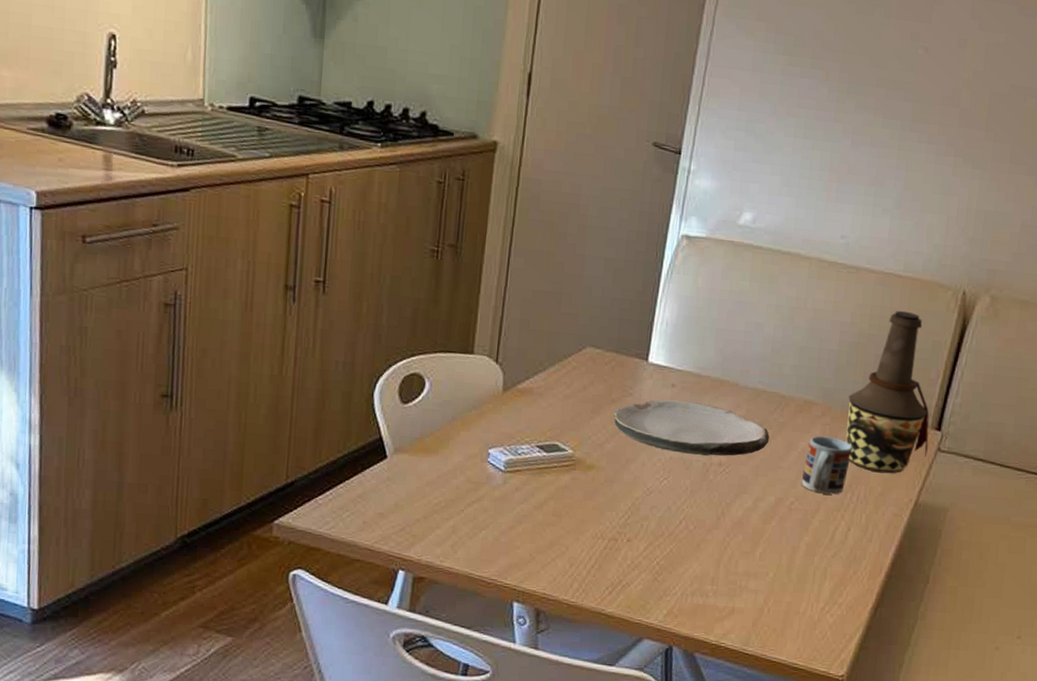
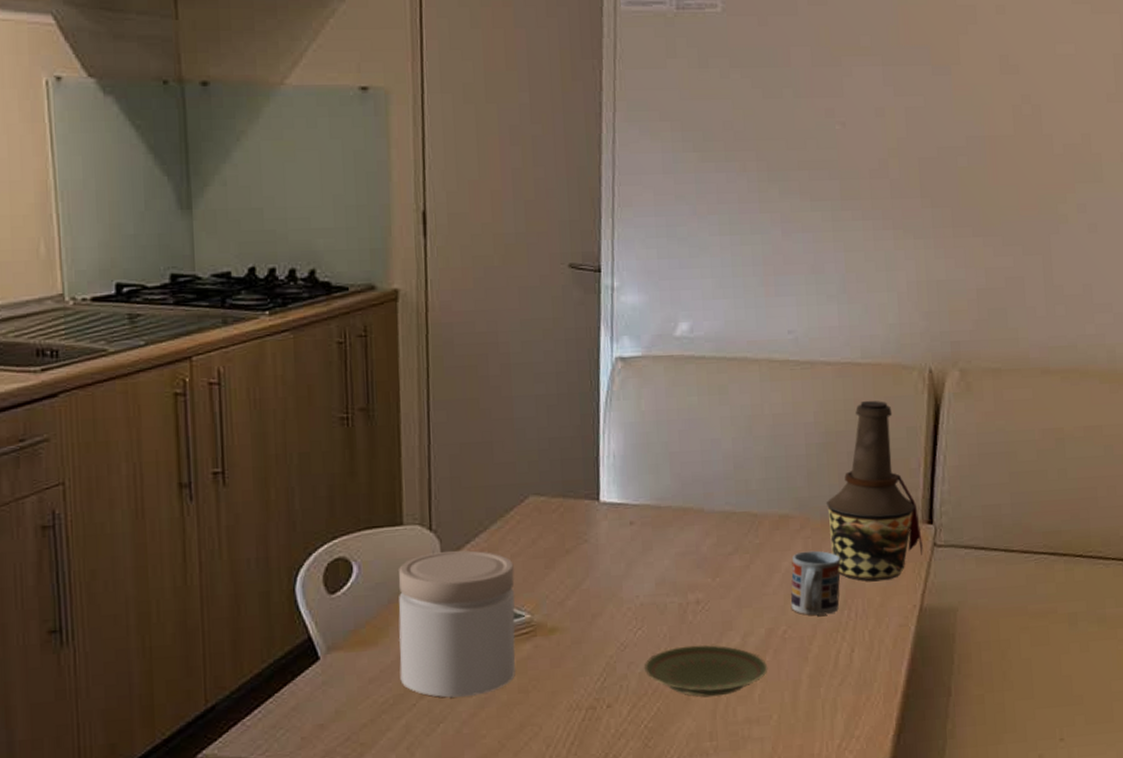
jar: none [453,382,565,512] -> present [398,550,516,698]
plate: present [613,399,769,457] -> none [569,537,748,598]
plate: none [665,500,772,549] -> present [645,645,768,697]

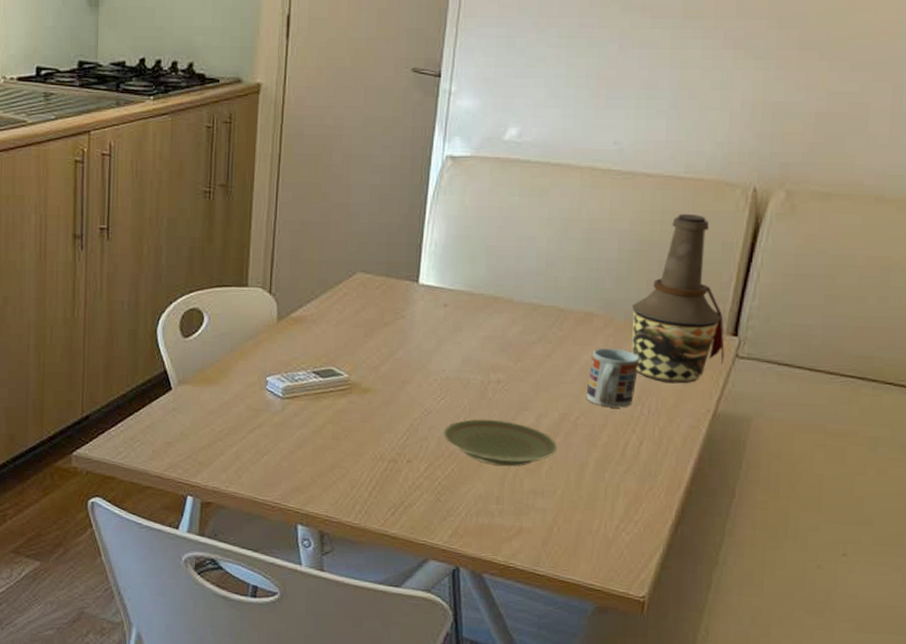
jar: present [398,550,516,698] -> none [235,312,338,436]

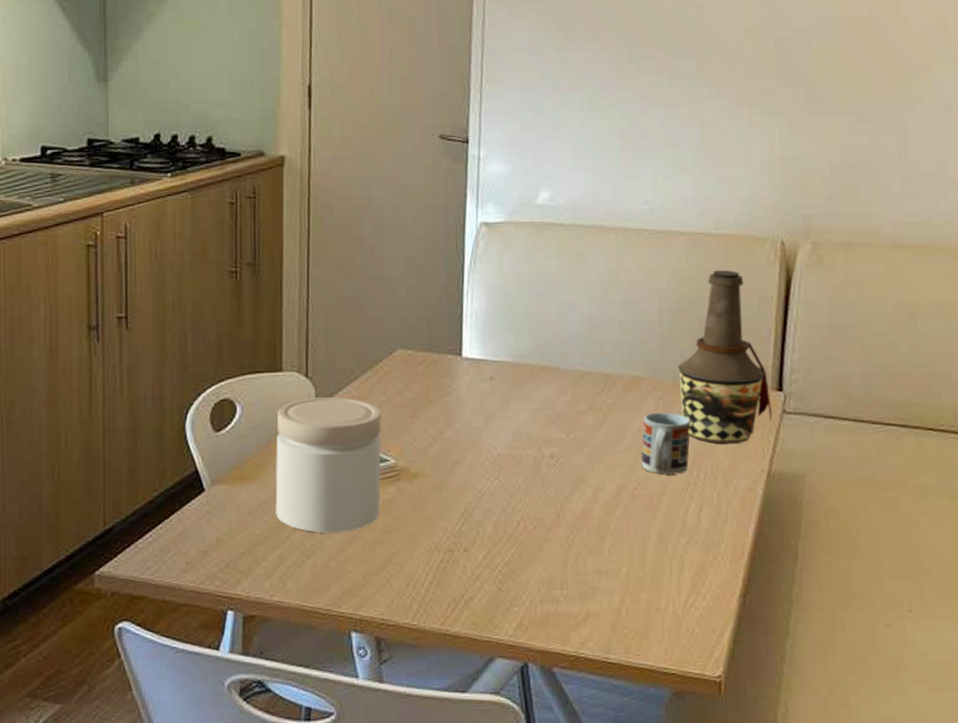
jar: none [235,312,338,436] -> present [275,396,382,533]
plate: present [444,419,558,467] -> none [500,497,618,547]

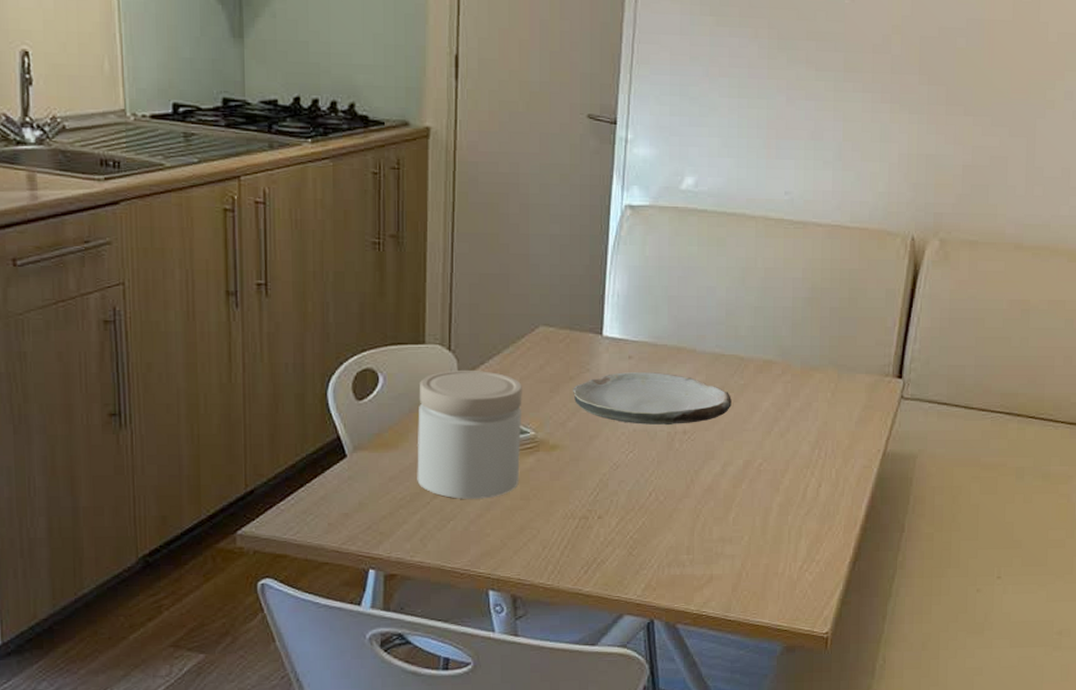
plate: none [432,393,600,449] -> present [572,372,732,426]
cup: present [641,412,691,475] -> none [767,394,816,452]
bottle: present [677,269,772,445] -> none [806,261,891,426]

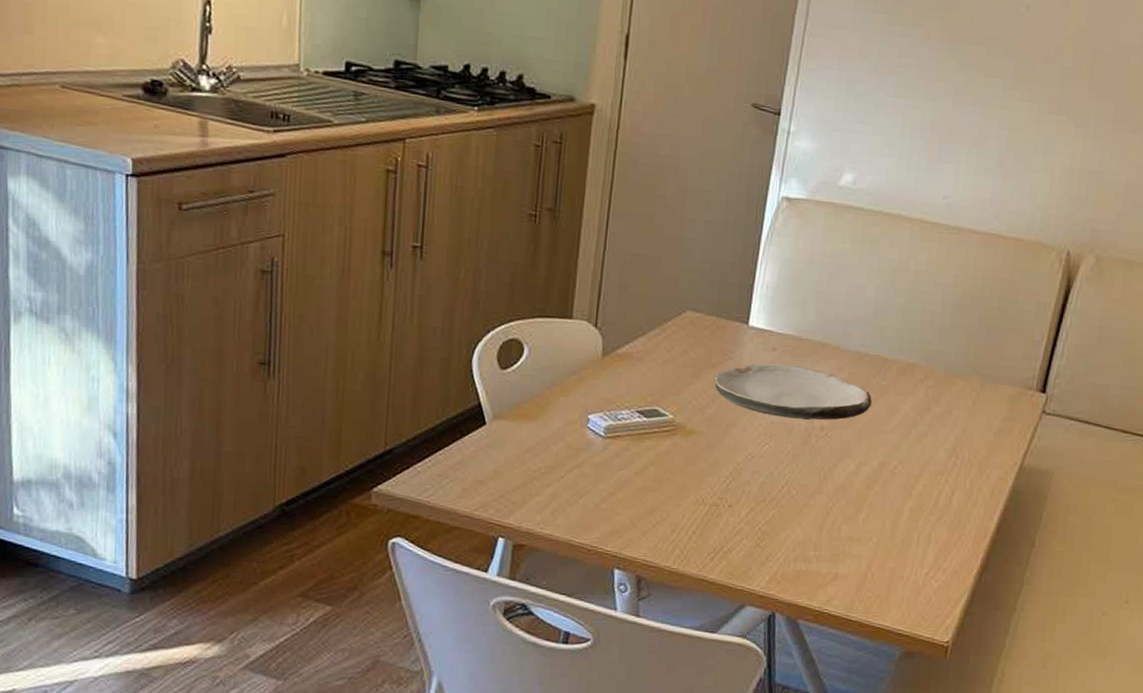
jar: present [417,369,522,499] -> none [553,347,665,478]

